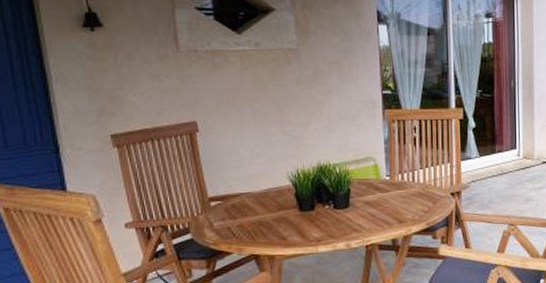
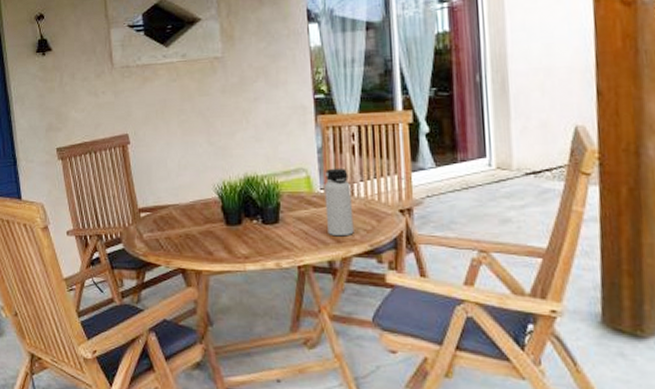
water bottle: none [390,157,414,218] -> present [324,168,354,237]

